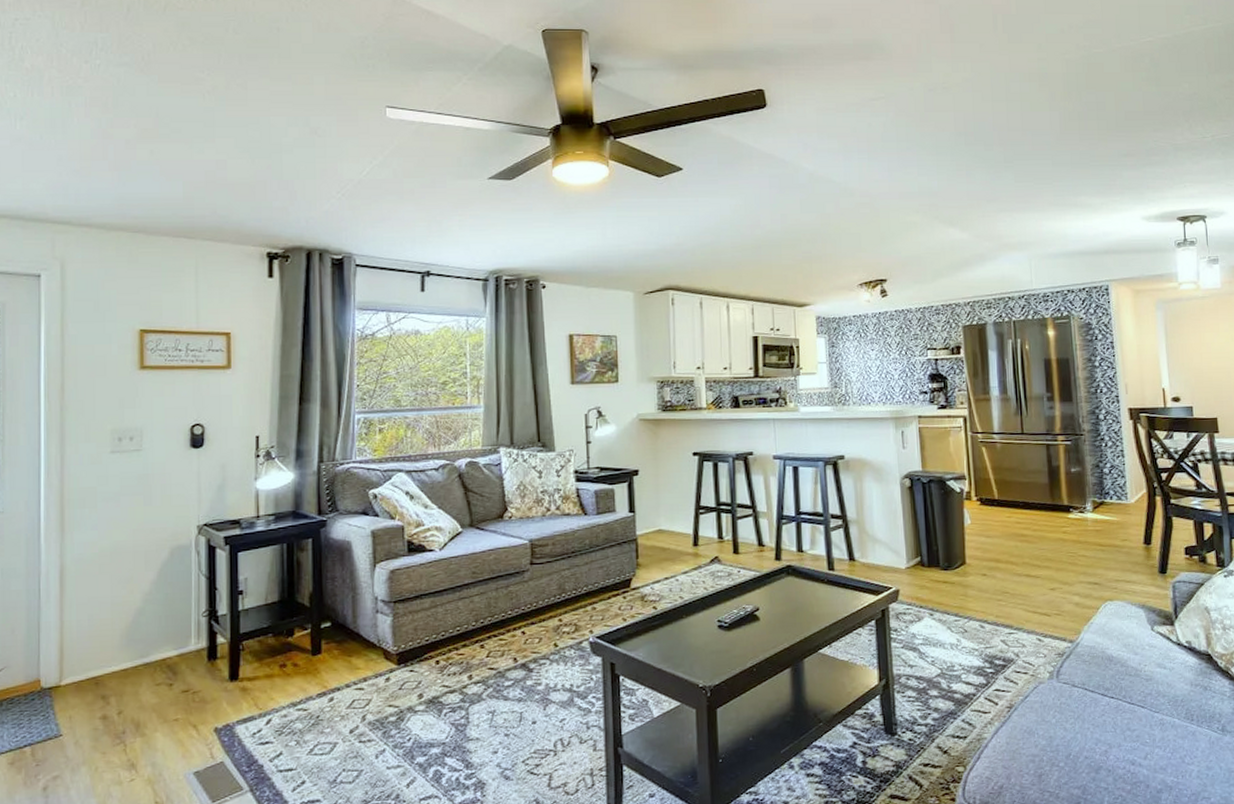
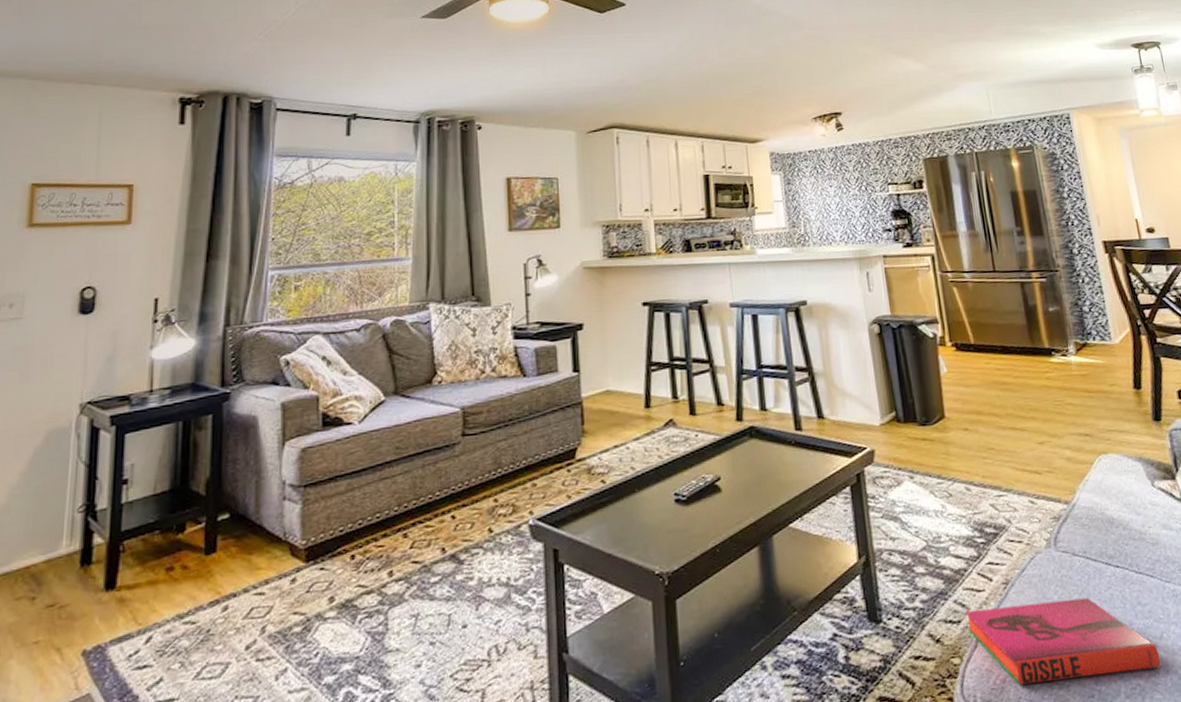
hardback book: none [971,722,1143,791] -> present [965,597,1161,685]

